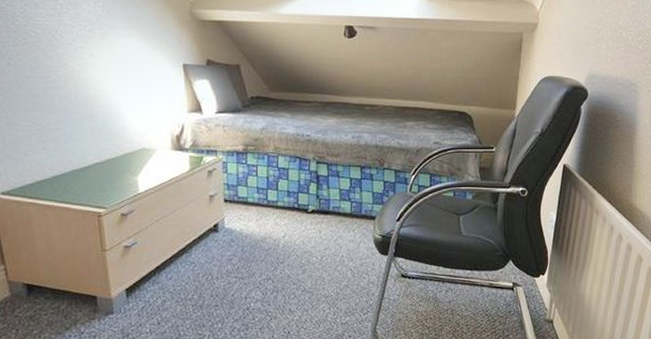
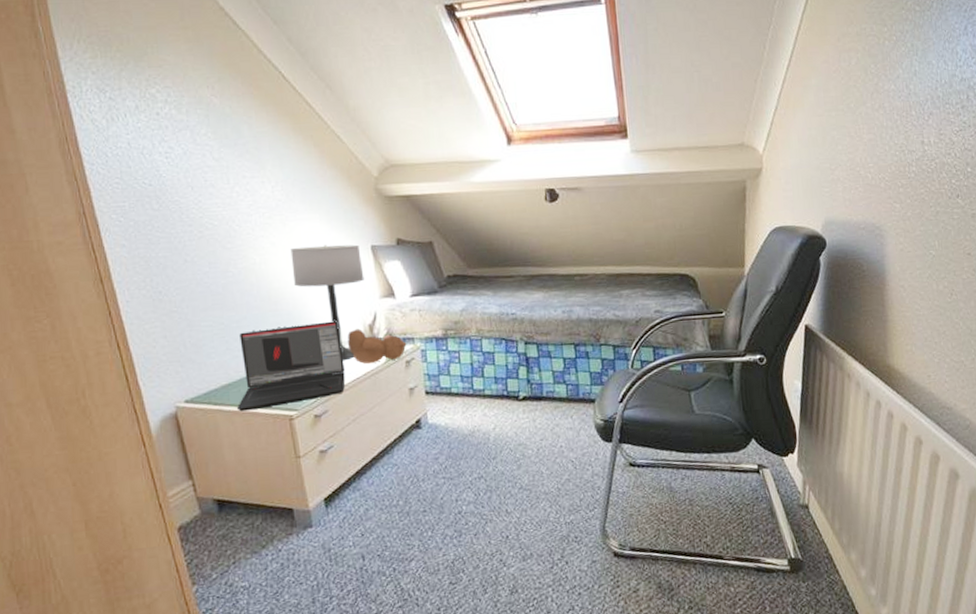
laptop: none [50,130,152,206] -> present [237,321,346,412]
table lamp: none [108,60,175,166] -> present [290,244,364,360]
teddy bear: none [155,138,210,170] -> present [347,328,407,364]

